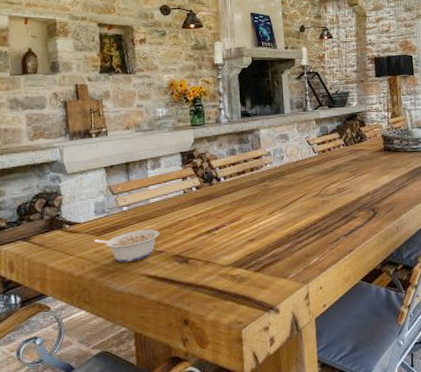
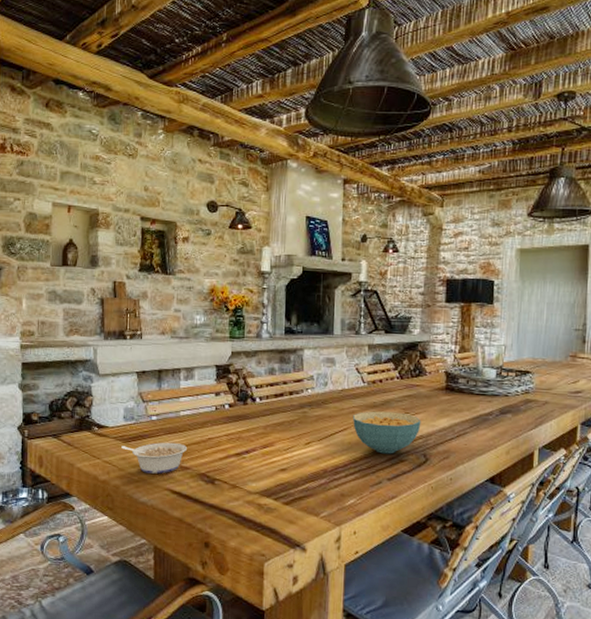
cereal bowl: none [308,175,367,214] -> present [352,411,421,454]

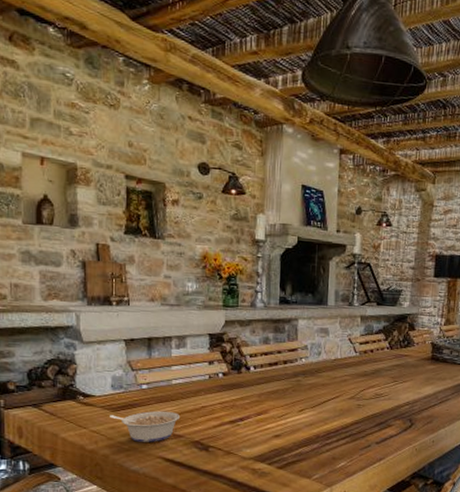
cereal bowl: present [352,411,421,454] -> none [344,379,408,420]

